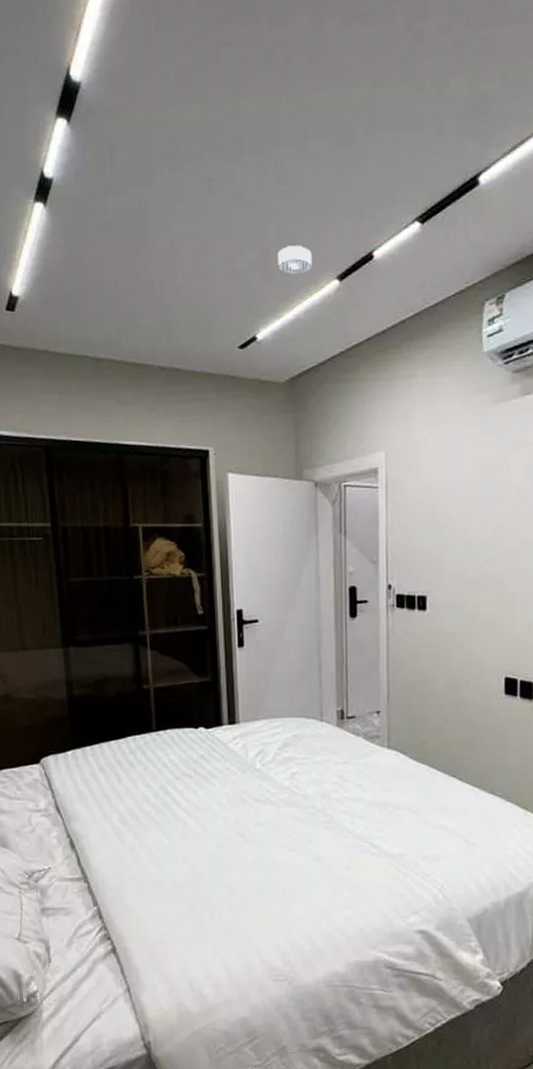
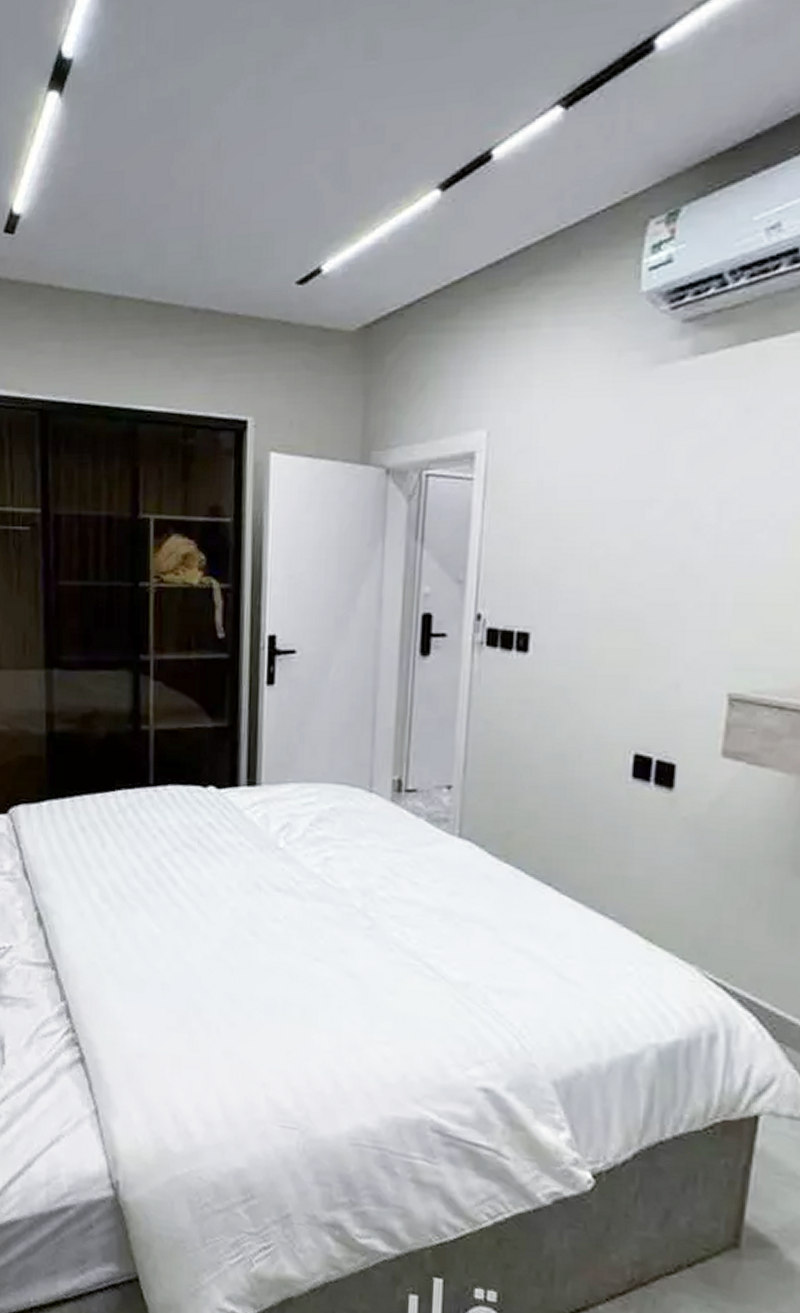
smoke detector: present [278,245,312,274] -> none [358,142,406,183]

